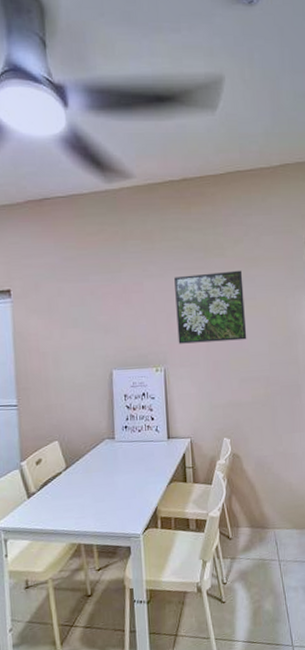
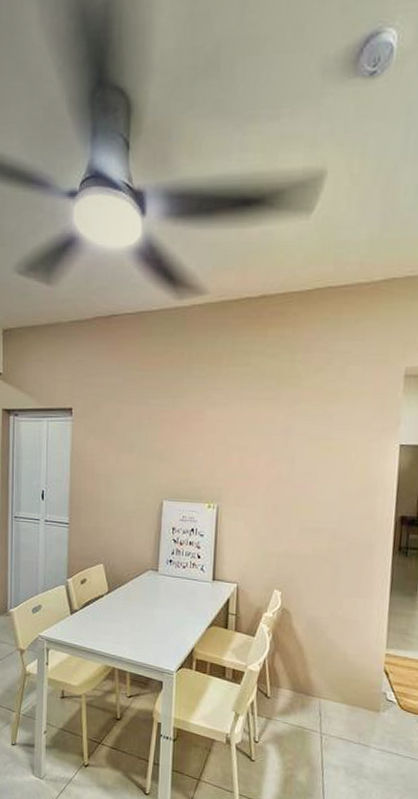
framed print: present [174,270,247,344] -> none [236,404,320,485]

